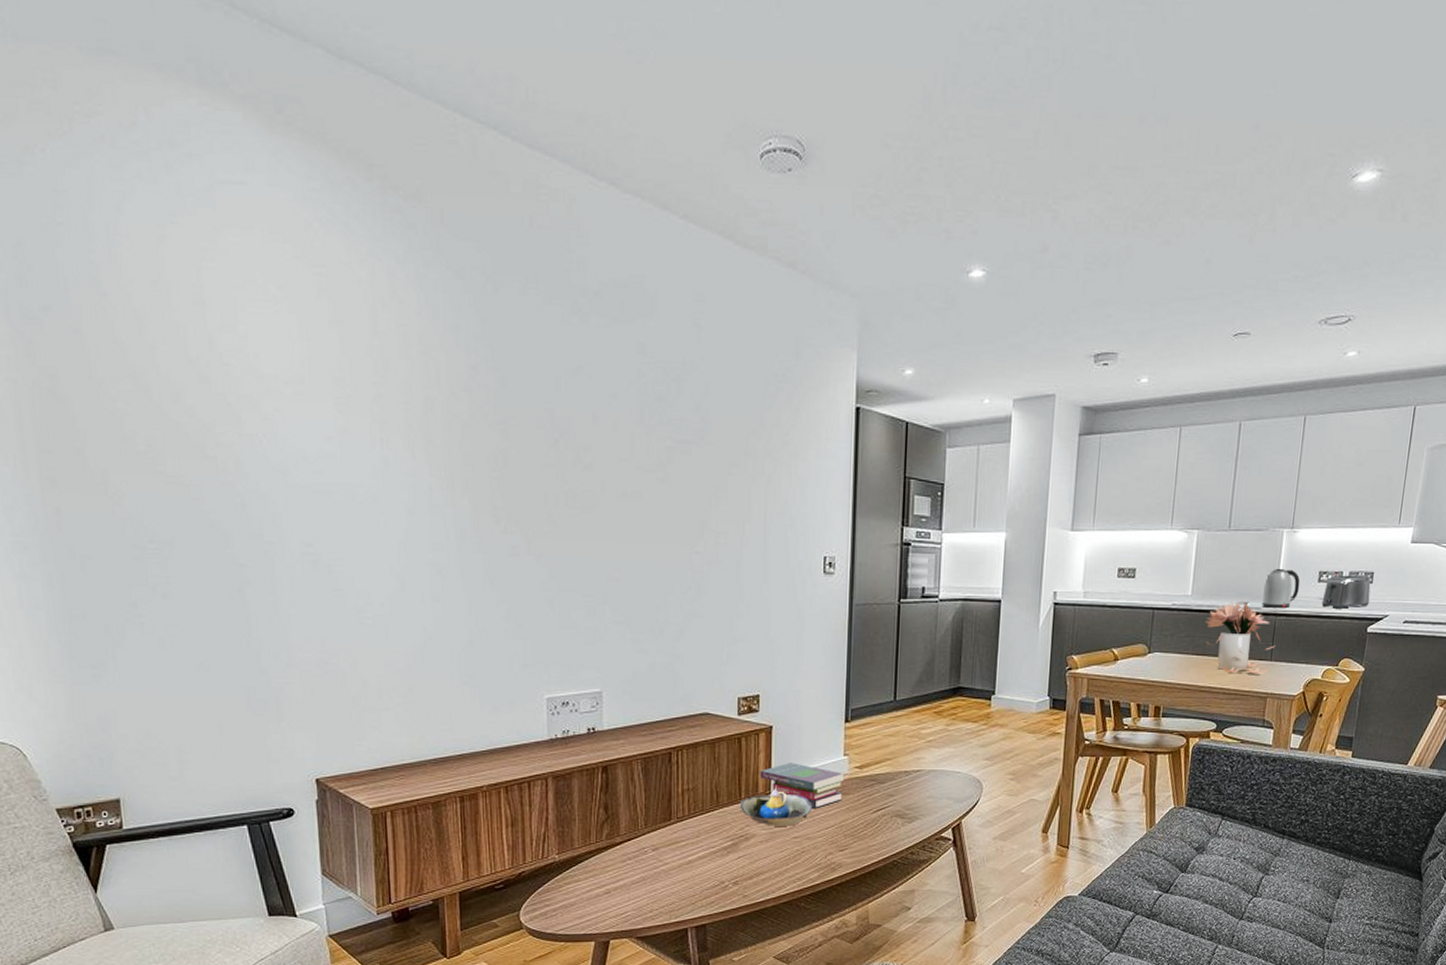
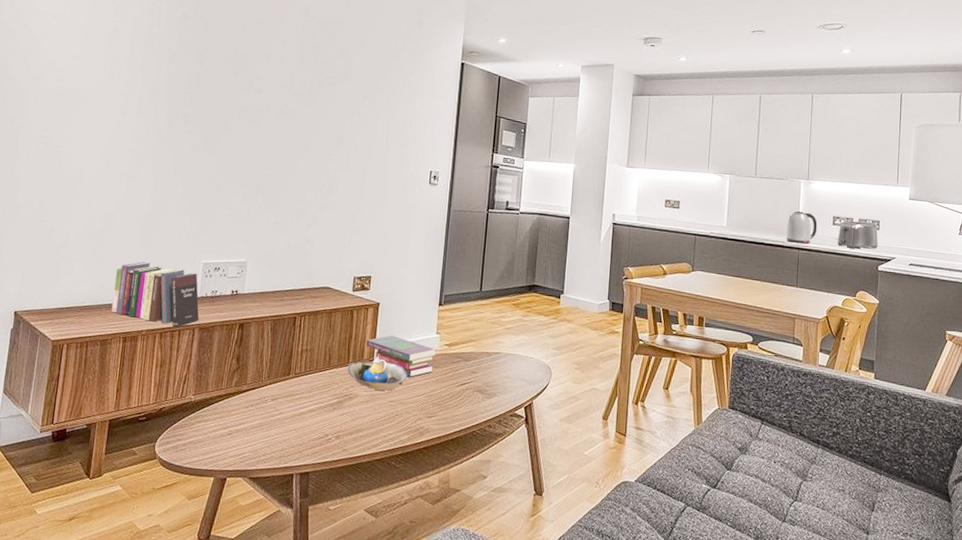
books: none [436,704,551,779] -> present [111,262,199,328]
bouquet: present [1205,600,1276,676] -> none [739,233,800,299]

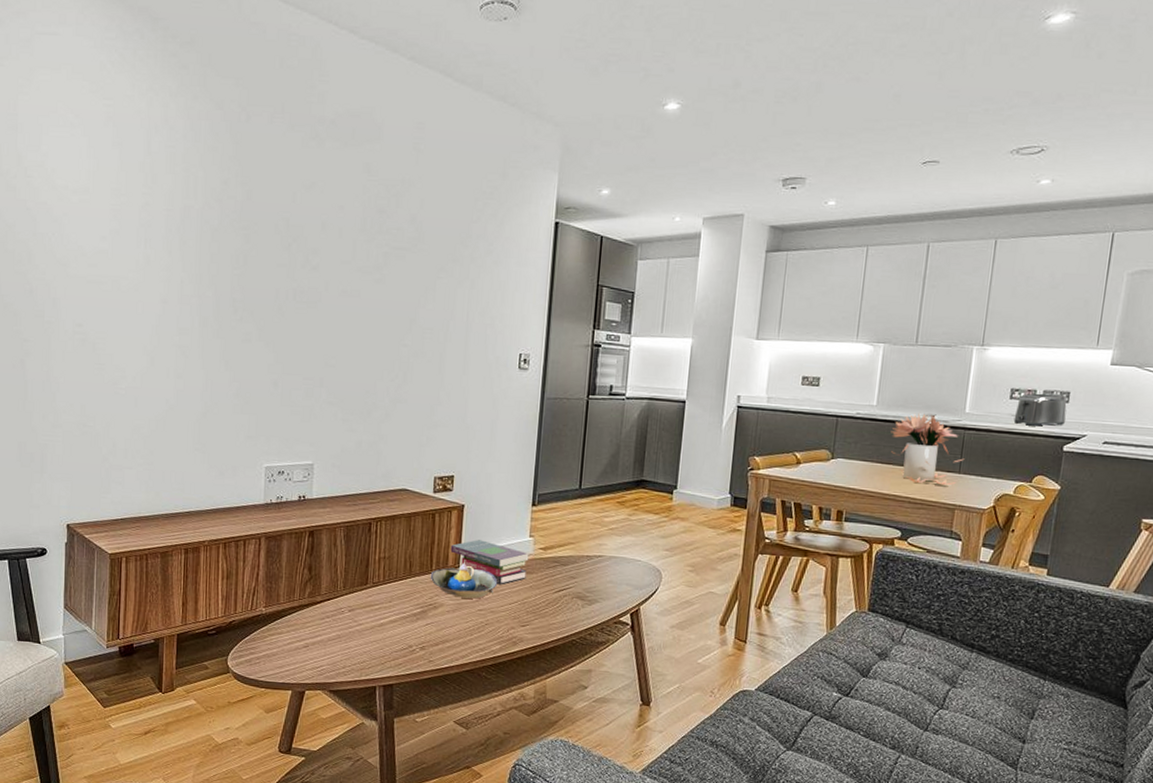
books: present [111,262,199,328] -> none [169,467,265,537]
bouquet: none [739,233,800,299] -> present [891,412,965,487]
kettle: present [786,211,818,244] -> none [950,383,991,423]

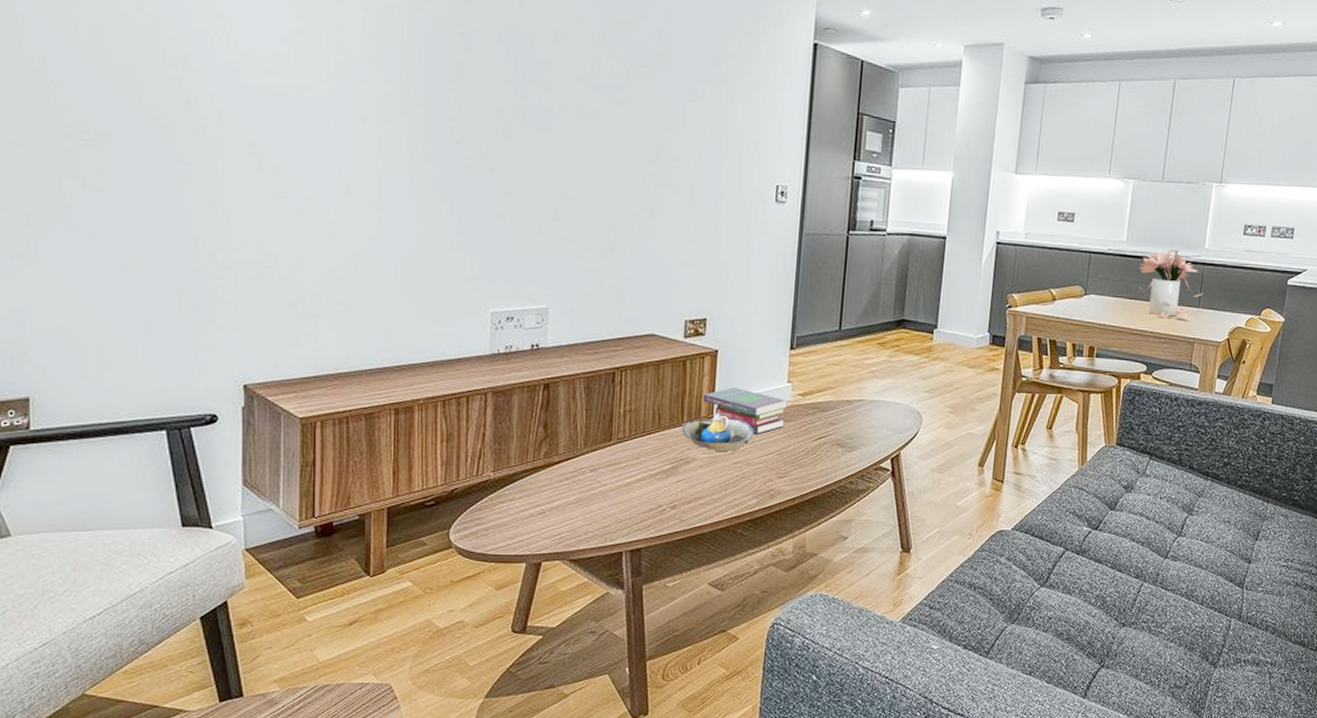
toaster: present [1013,393,1067,426] -> none [1246,229,1292,261]

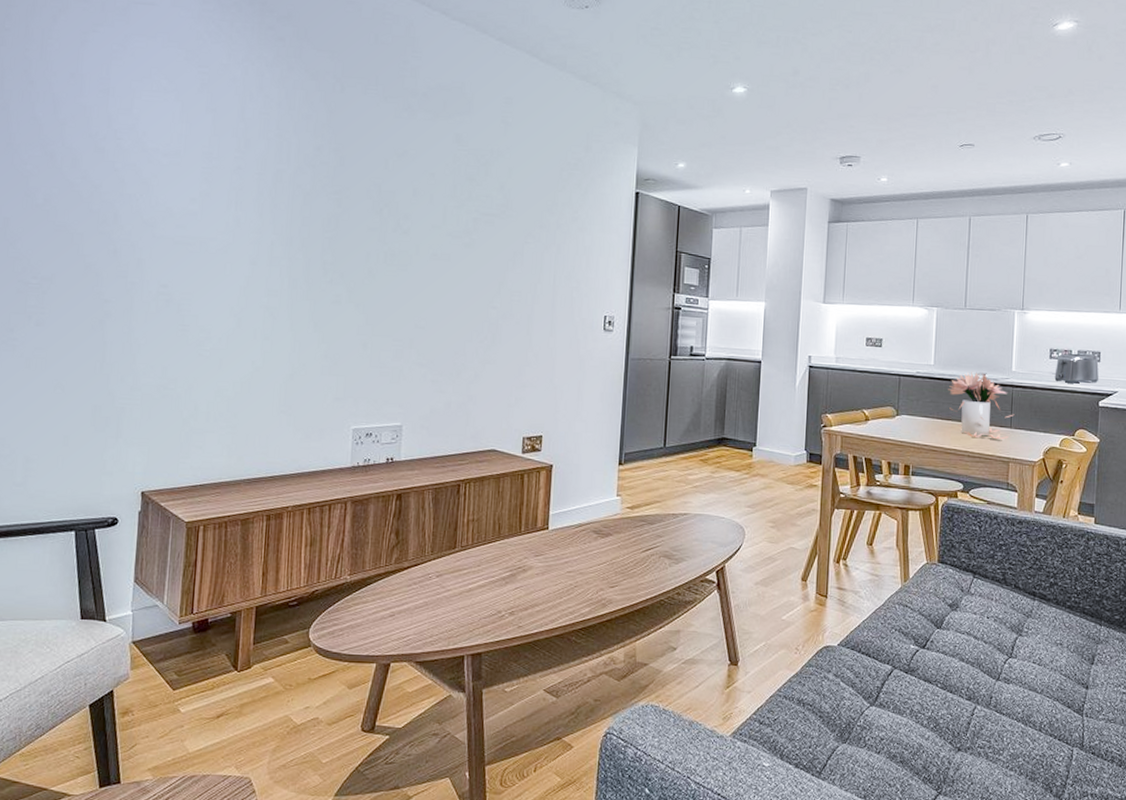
decorative bowl: present [681,412,755,451] -> none [519,523,587,561]
books: present [703,387,787,435] -> none [539,500,617,546]
toaster: none [1246,229,1292,261] -> present [1054,353,1099,384]

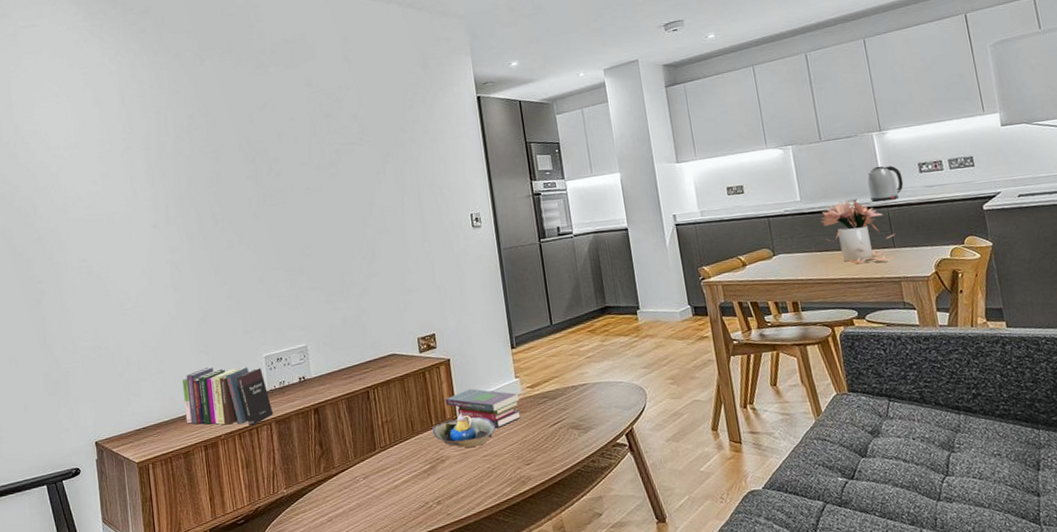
books: none [251,430,352,502] -> present [182,367,274,426]
decorative bowl: none [519,523,587,561] -> present [432,413,496,448]
books: none [539,500,617,546] -> present [445,389,521,429]
kettle: none [999,344,1033,381] -> present [867,165,904,202]
toaster: present [1054,353,1099,384] -> none [927,160,977,194]

